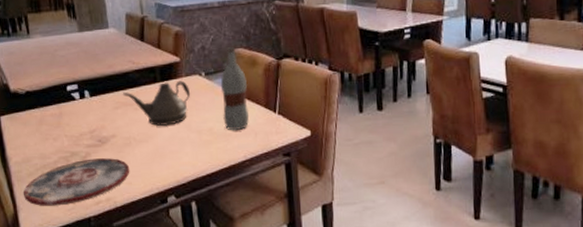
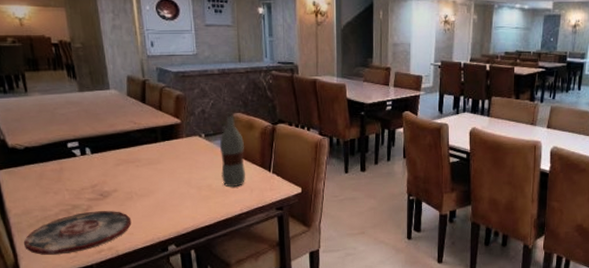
teapot: present [122,80,191,126] -> none [124,141,191,182]

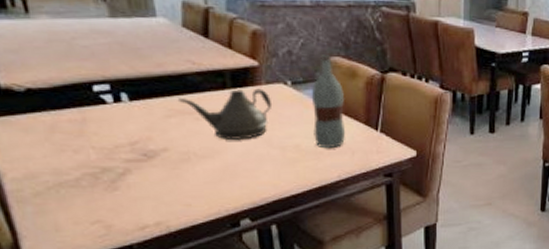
plate: present [23,211,132,255] -> none [26,176,189,233]
teapot: none [124,141,191,182] -> present [177,88,273,140]

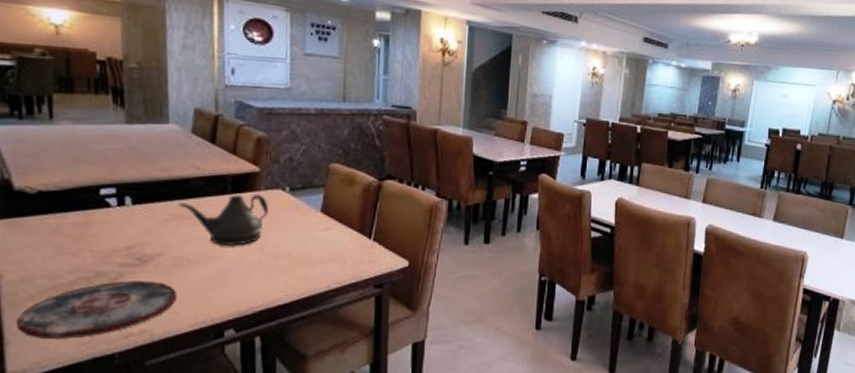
plate: none [26,176,189,233] -> present [15,281,178,339]
bottle: present [311,55,346,149] -> none [307,161,340,257]

